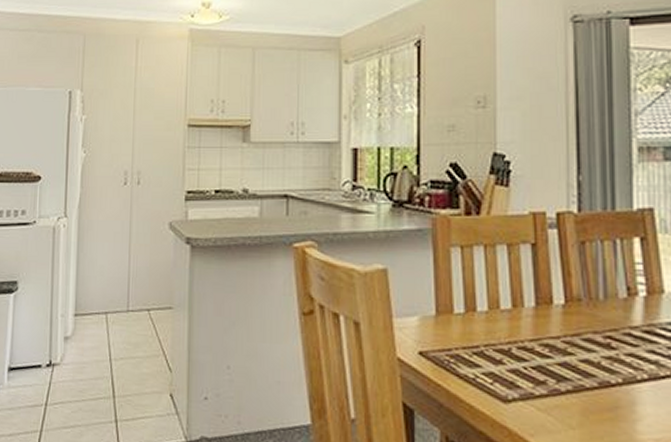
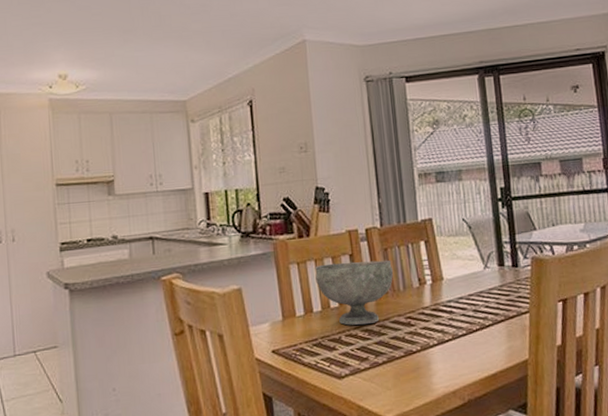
decorative bowl: none [483,252,592,337] -> present [315,260,394,325]

